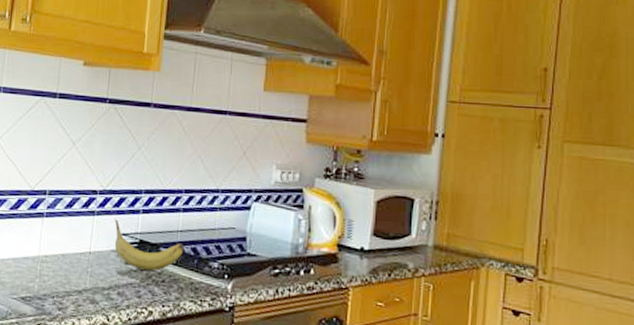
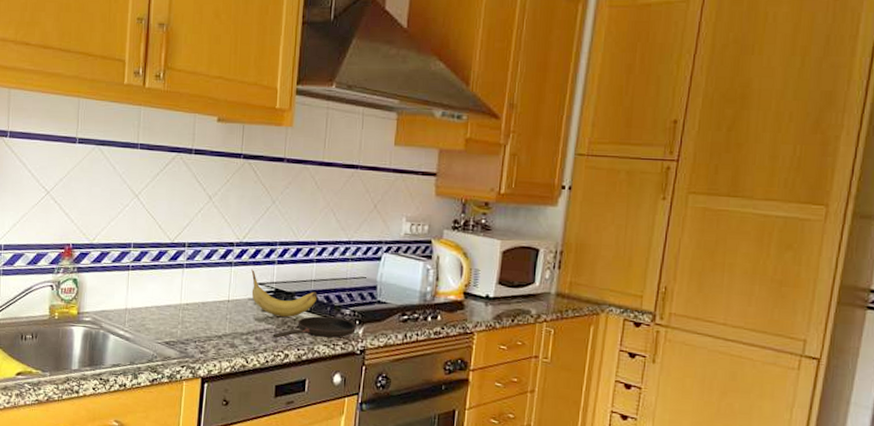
frying pan: none [136,269,226,294] -> present [272,316,357,339]

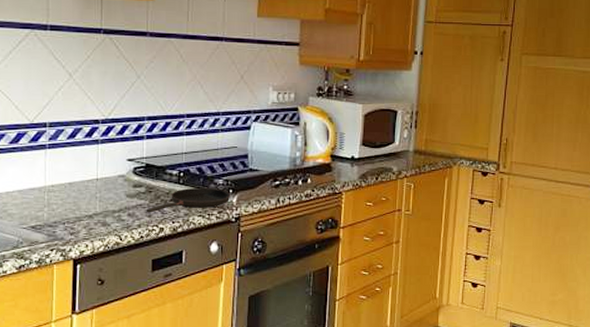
fruit: present [251,268,318,317] -> none [119,145,190,191]

